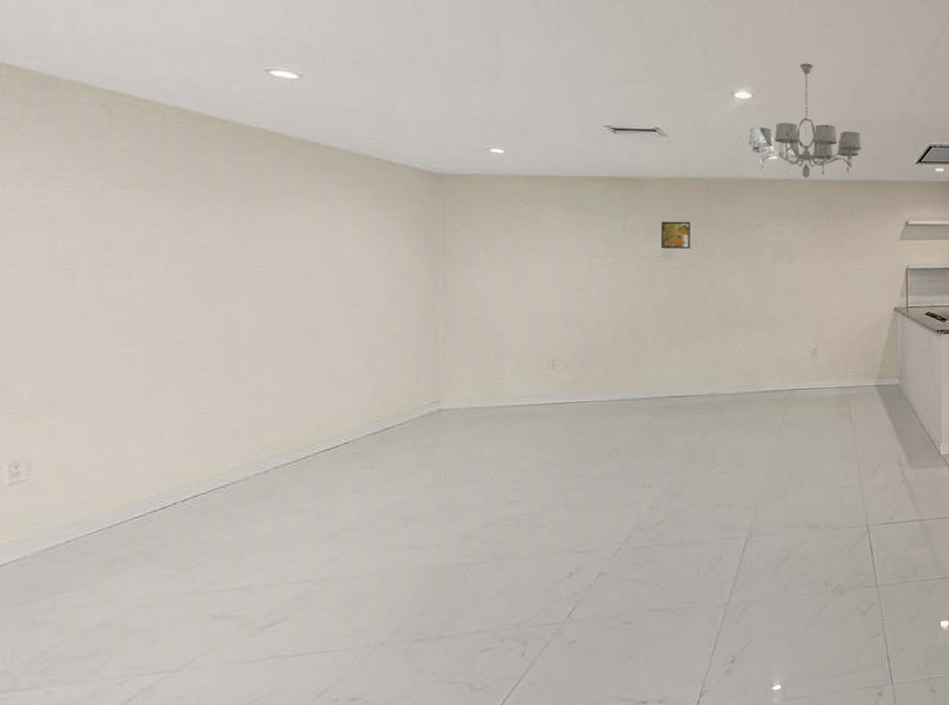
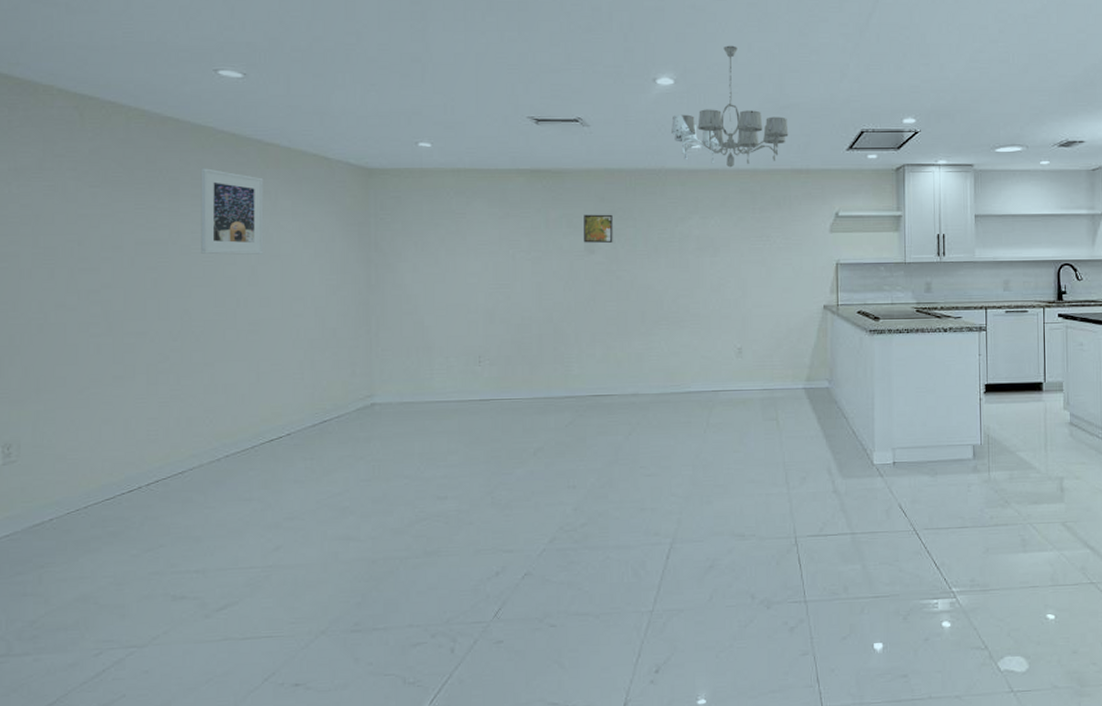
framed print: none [249,171,320,260] -> present [201,168,264,255]

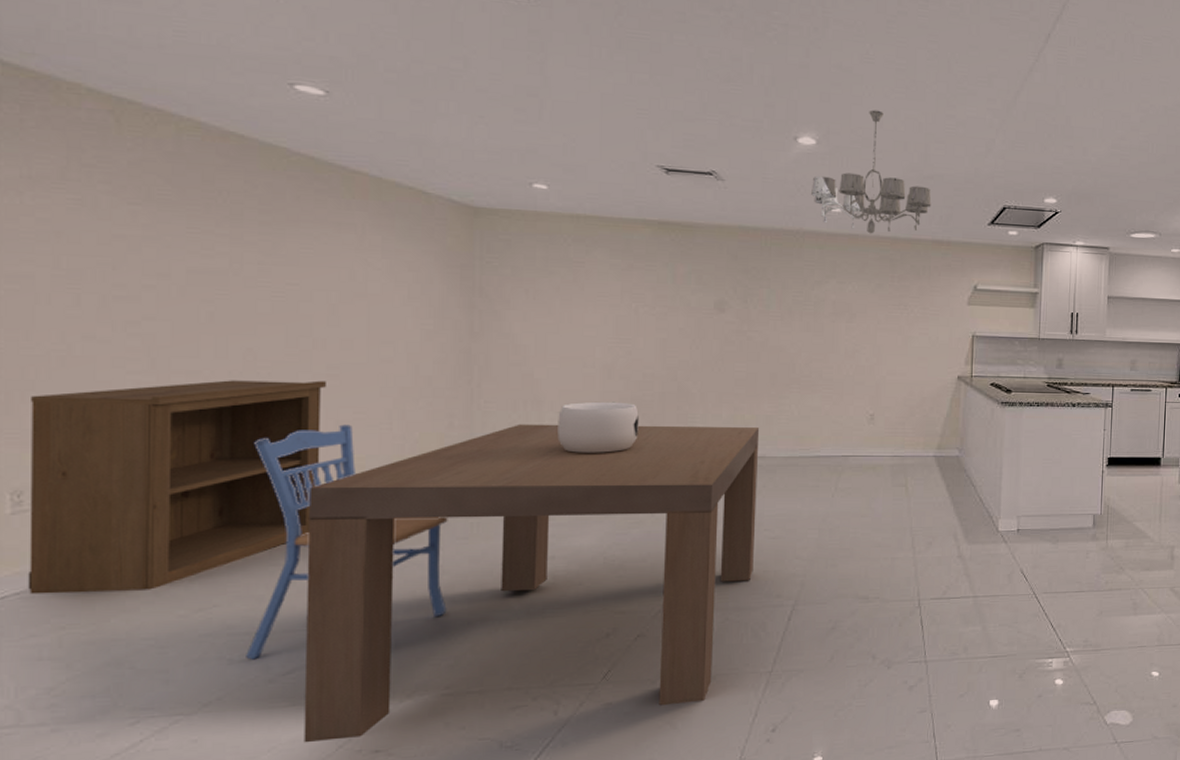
bookshelf: none [15,336,248,537] -> present [27,380,326,595]
chair: none [186,376,354,596] -> present [246,424,448,660]
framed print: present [201,168,264,255] -> none [270,193,348,292]
dining table: none [234,345,632,676] -> present [304,401,760,743]
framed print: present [584,214,613,243] -> none [714,271,746,302]

